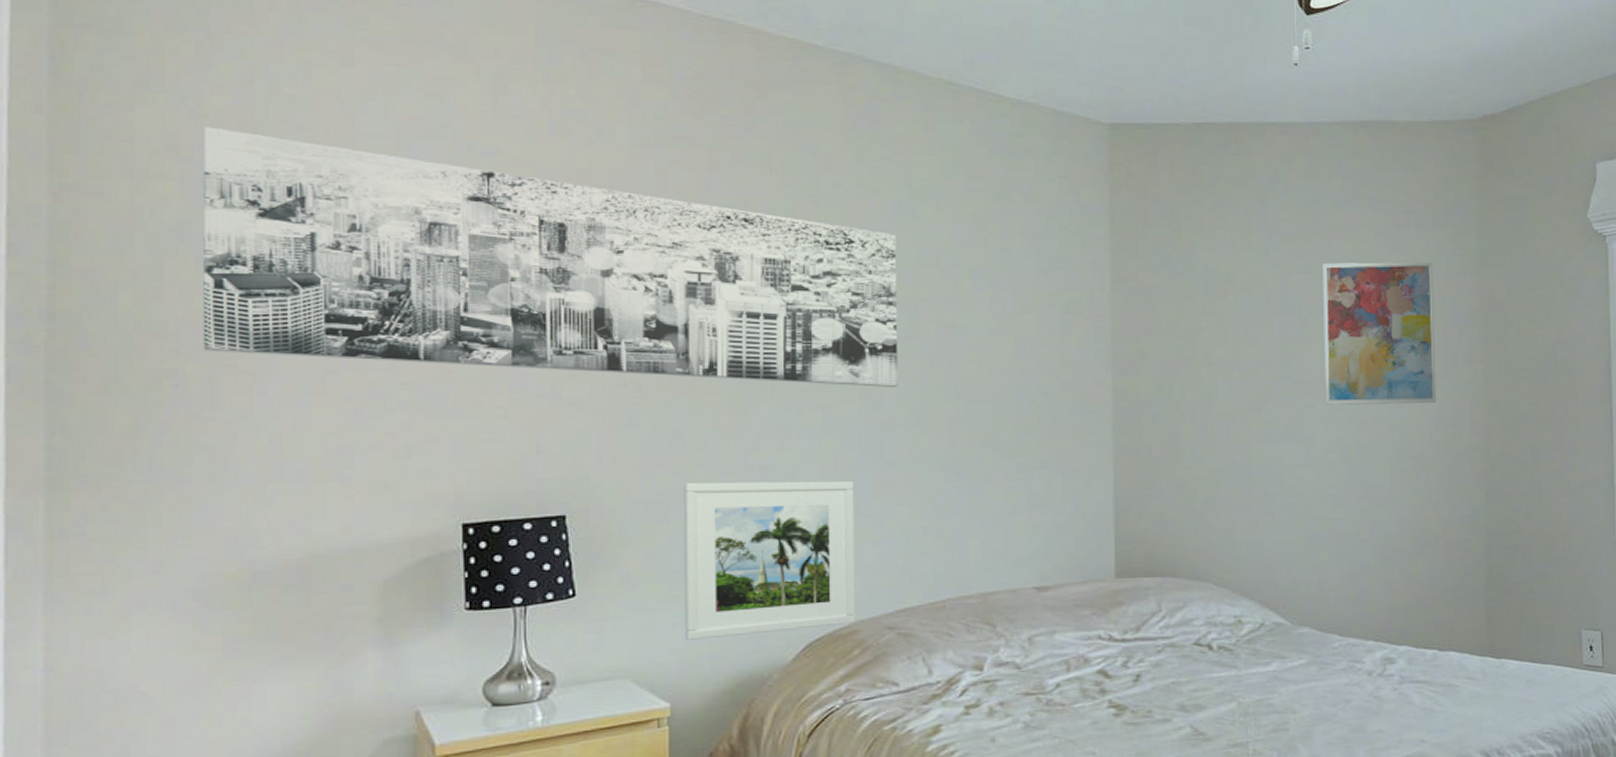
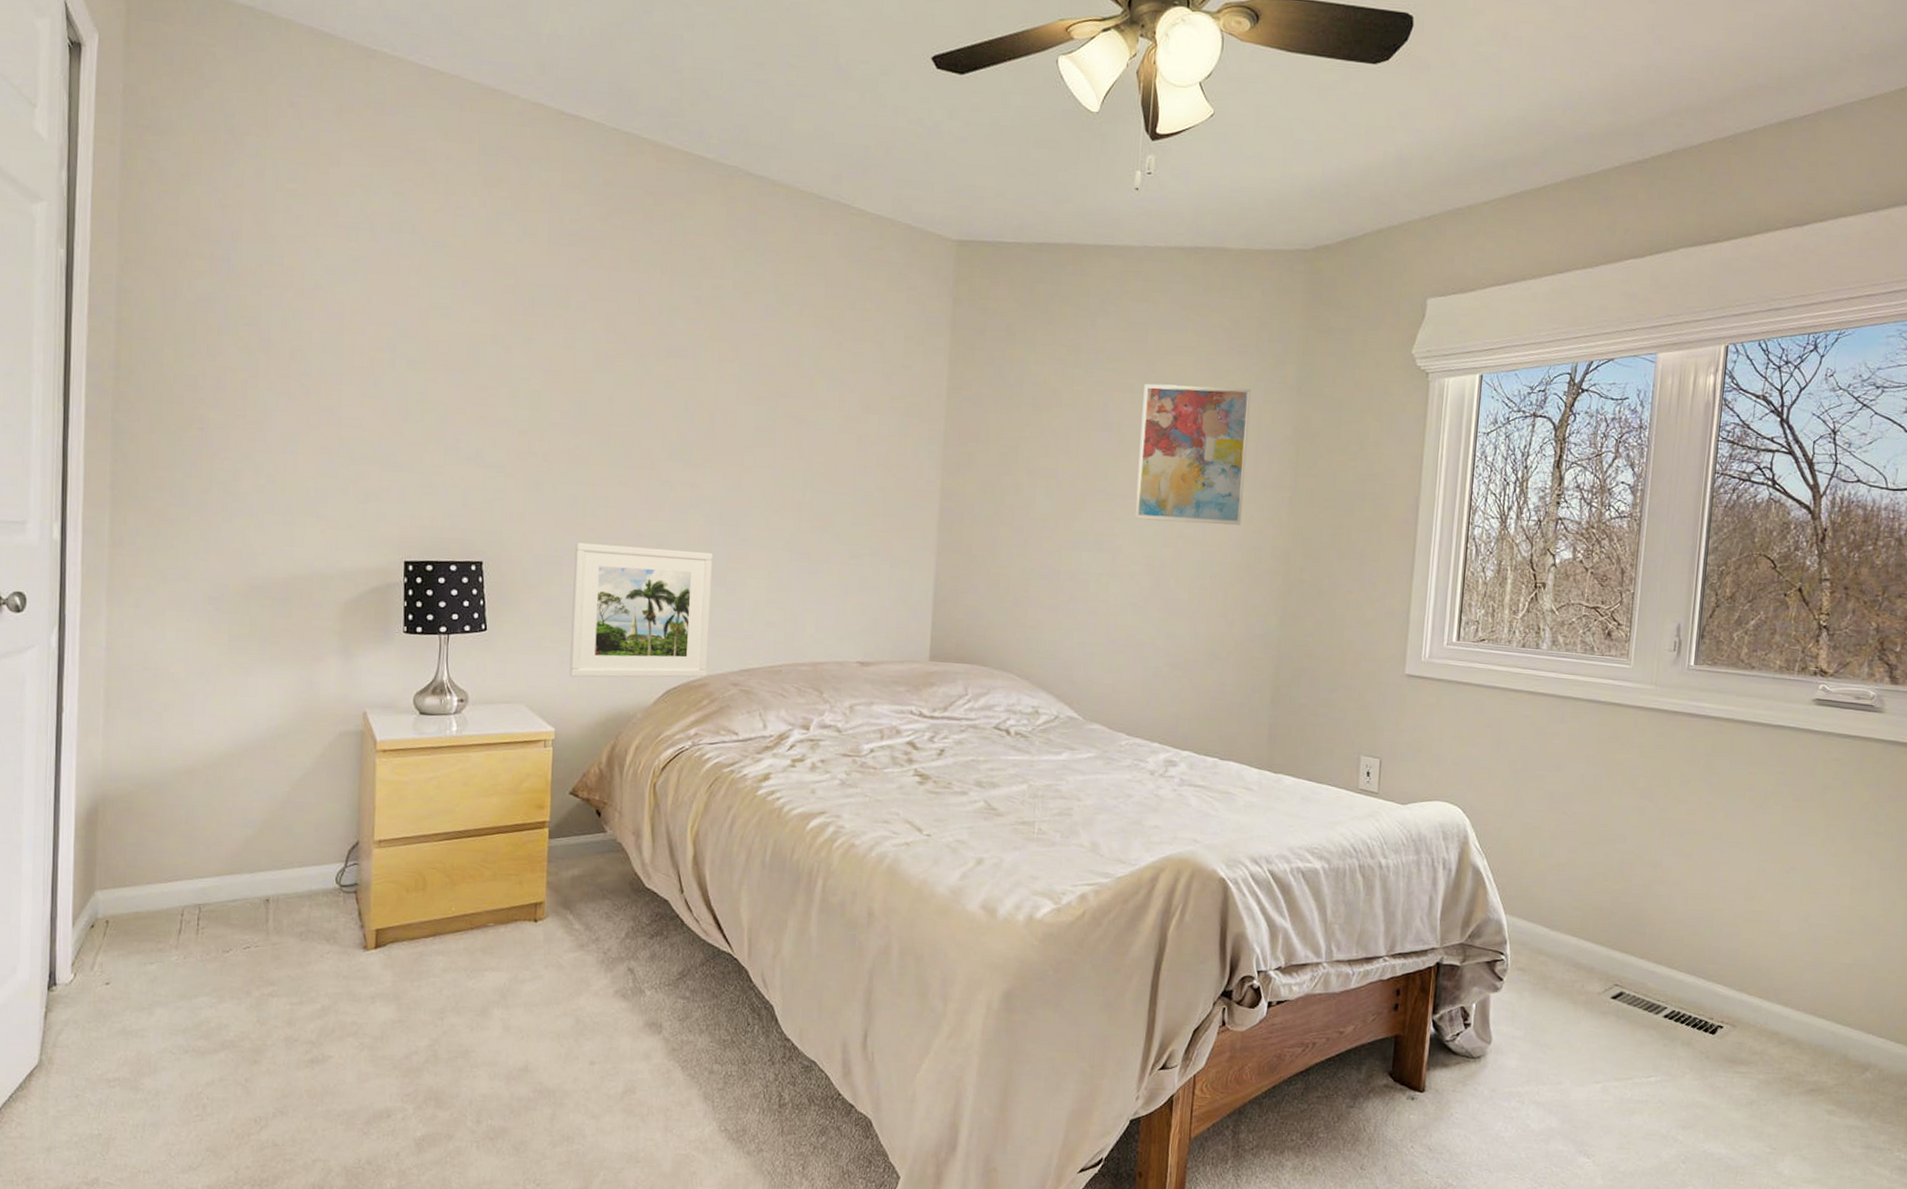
wall art: present [203,126,898,388] -> none [222,214,763,473]

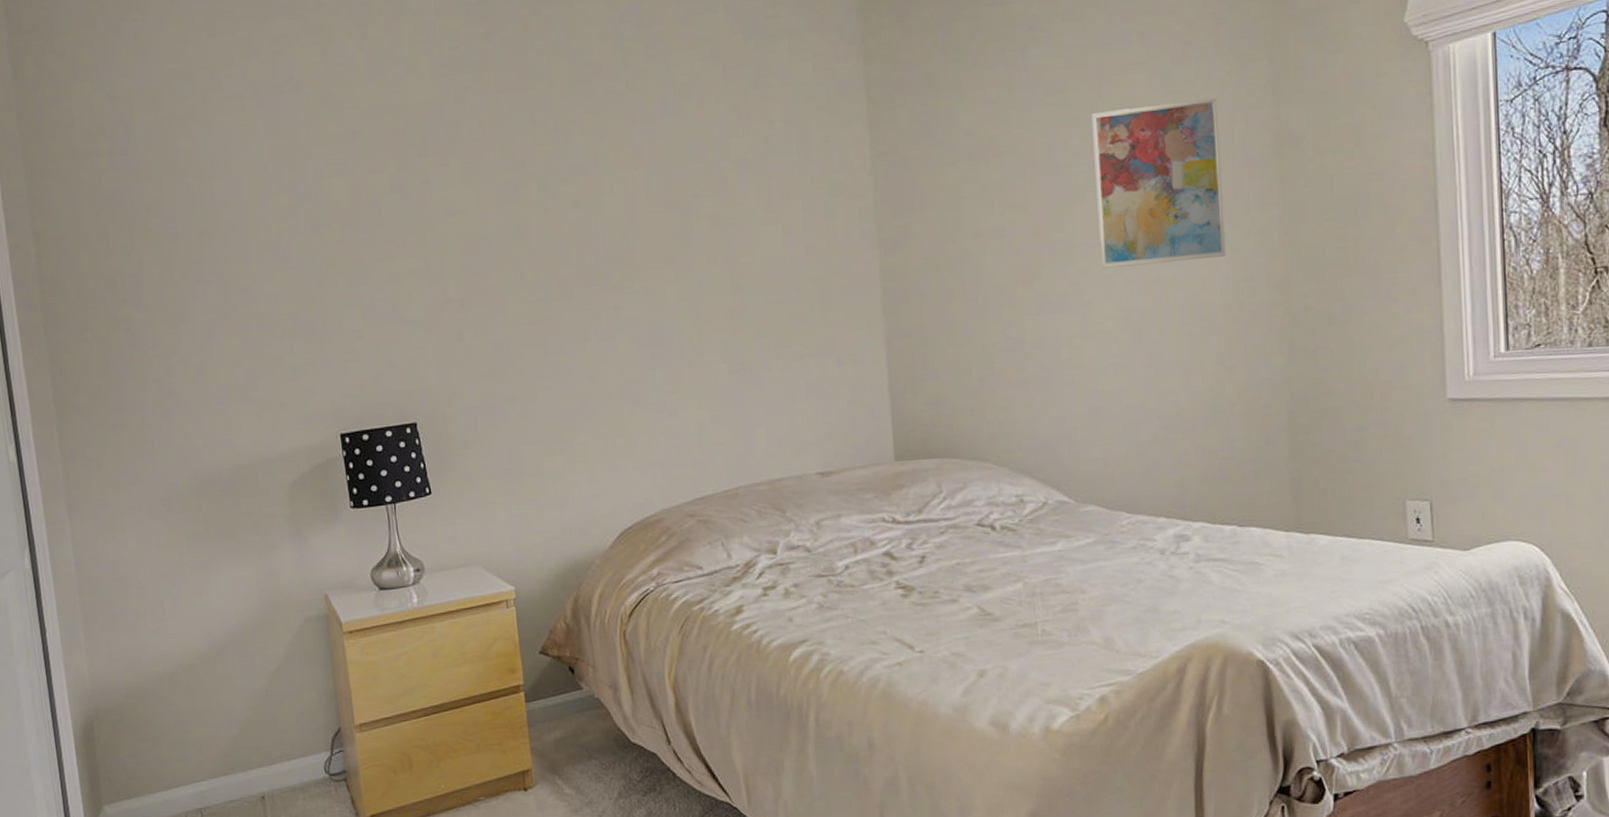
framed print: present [569,543,714,678] -> none [506,378,661,530]

